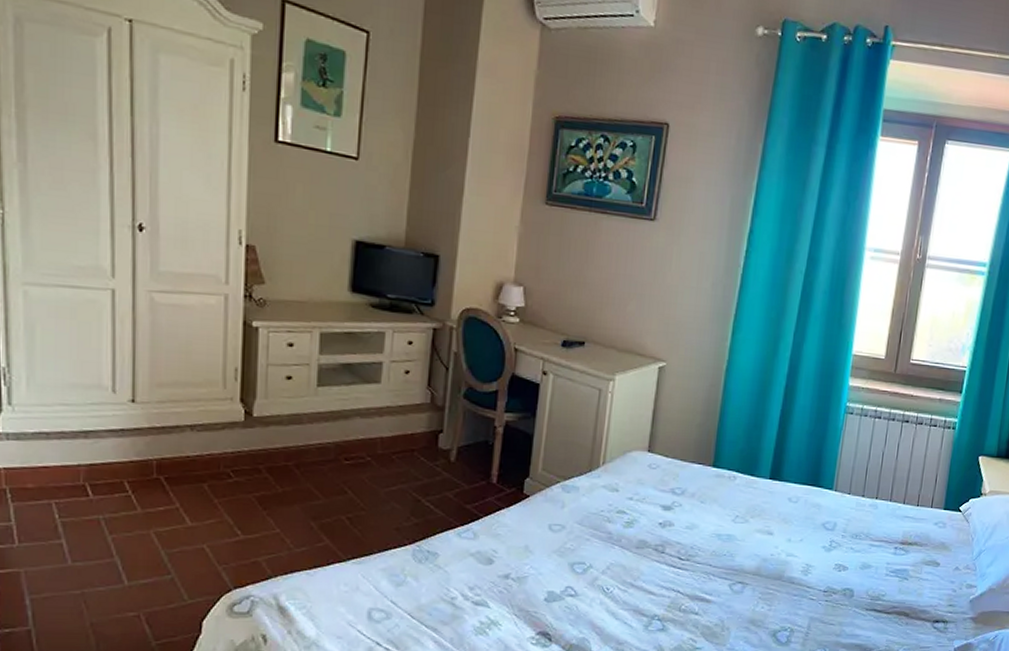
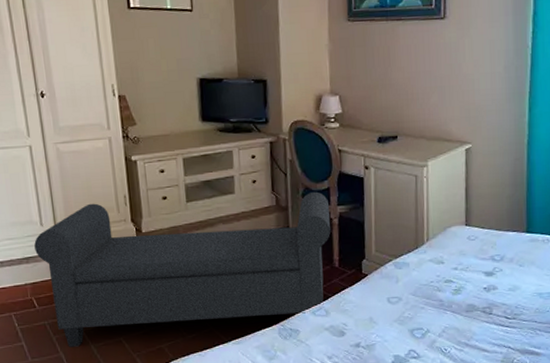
ottoman: none [99,372,495,552] -> present [34,191,331,347]

